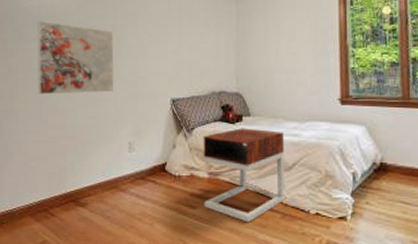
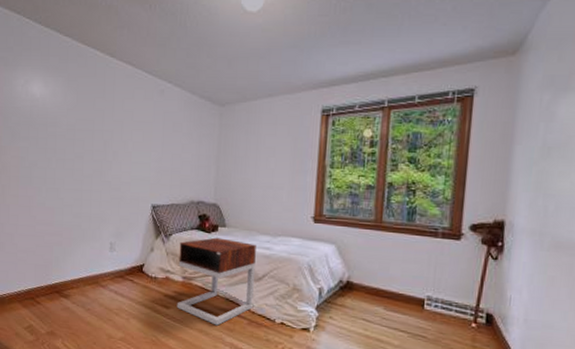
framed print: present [38,20,115,95] -> none [28,121,100,195]

